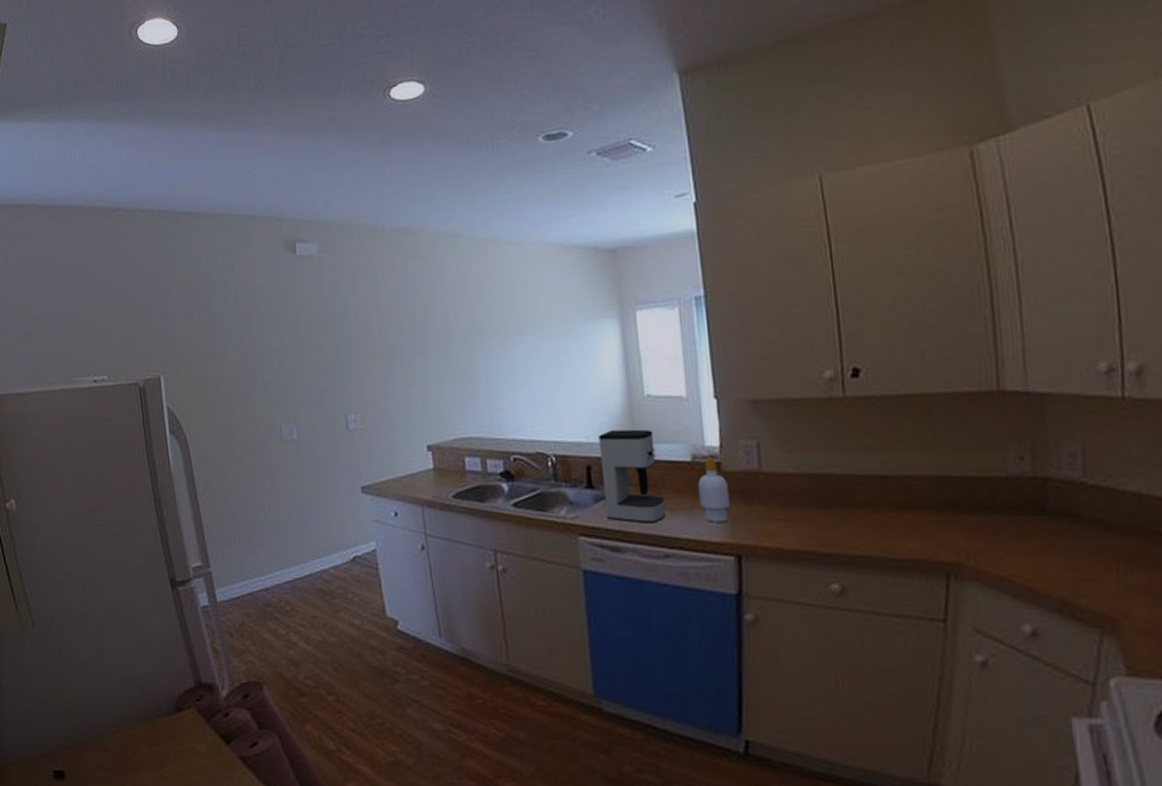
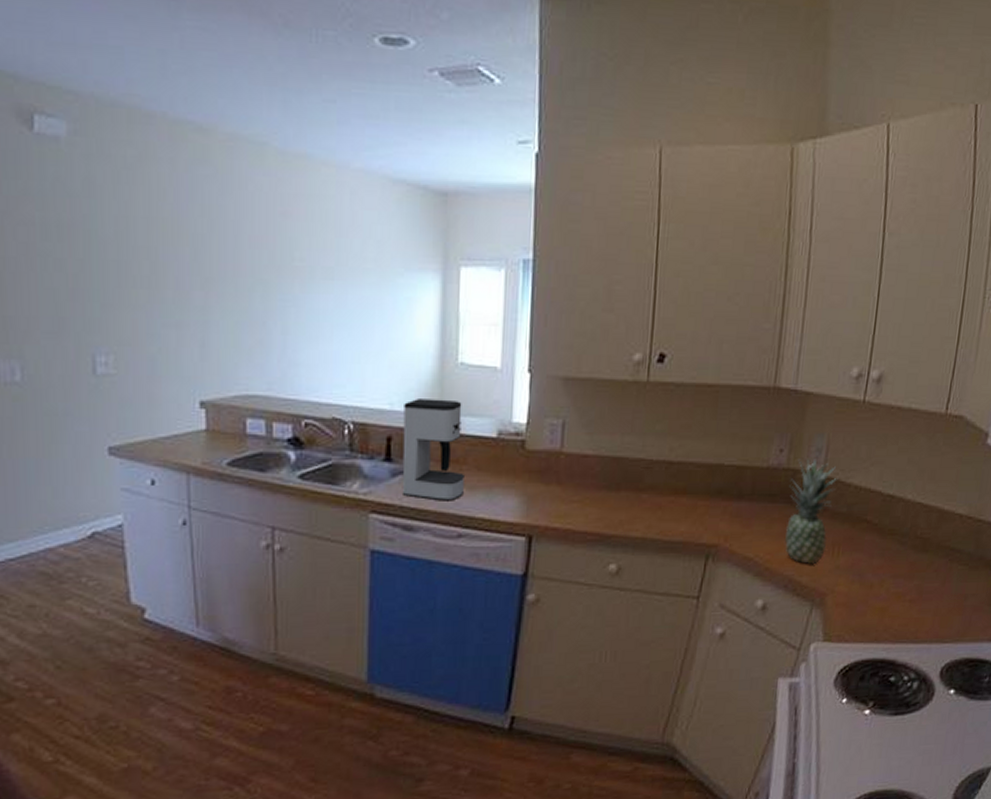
soap bottle: present [698,457,731,523] -> none [499,434,530,502]
fruit: none [1040,465,1107,584] -> present [785,459,839,564]

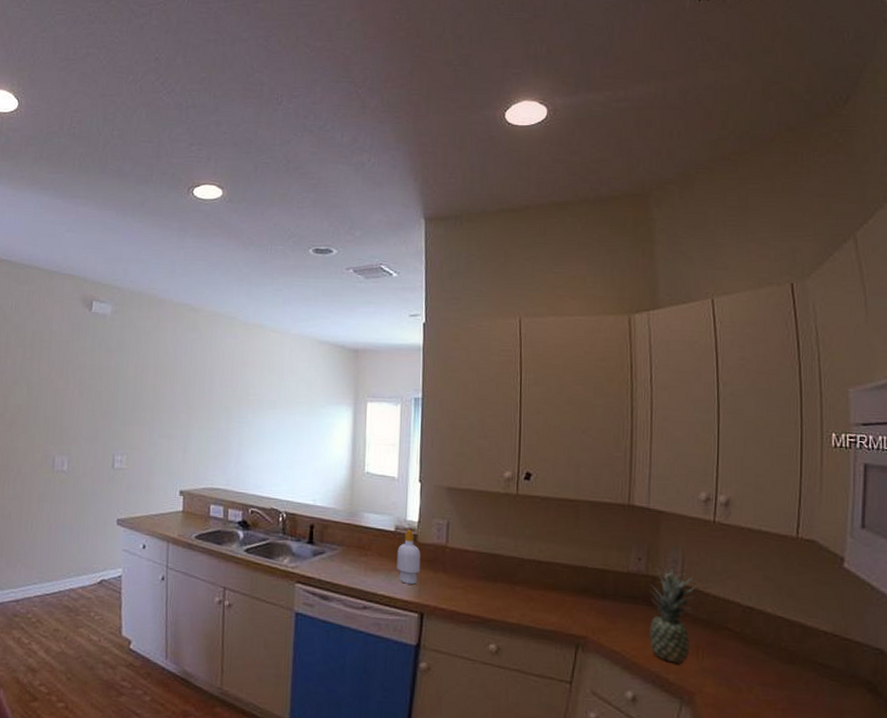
coffee maker: present [402,399,464,501] -> none [321,497,369,579]
soap bottle: none [499,434,530,502] -> present [396,529,421,585]

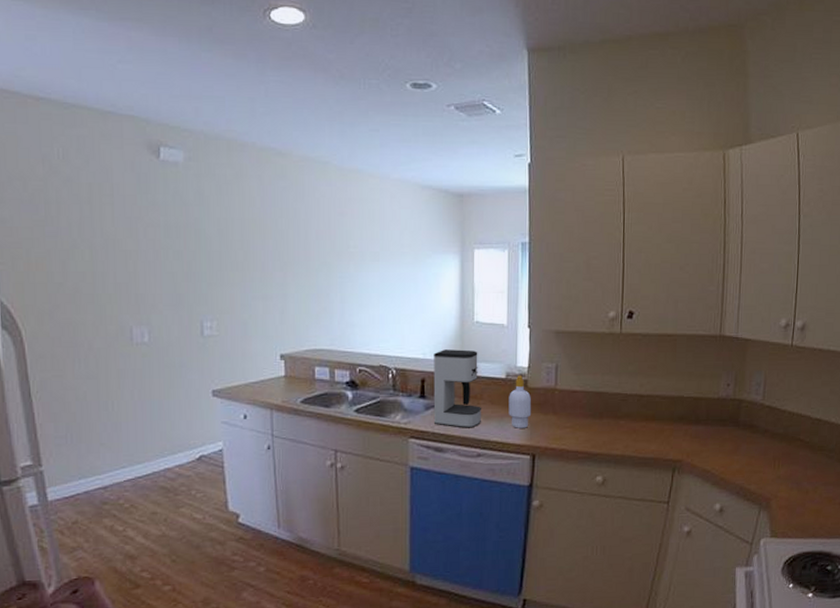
coffee maker: none [321,497,369,579] -> present [433,349,481,428]
fruit: present [650,568,696,664] -> none [735,391,775,475]

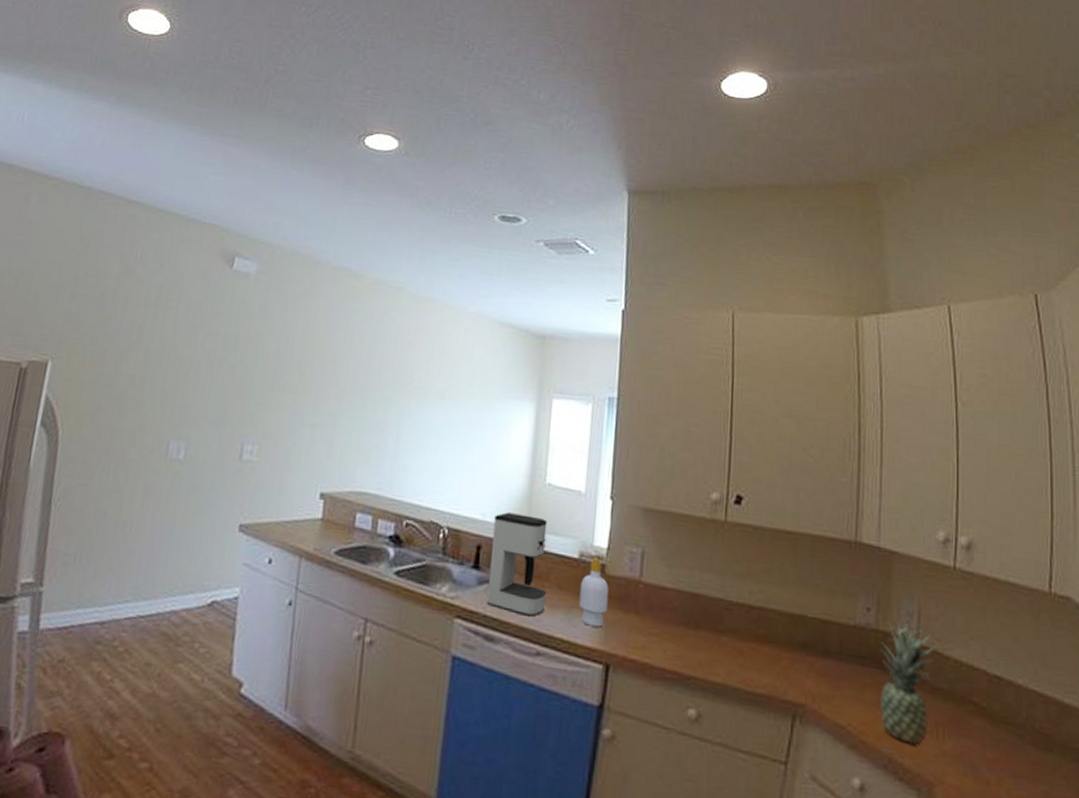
fruit: none [735,391,775,475] -> present [880,621,935,745]

